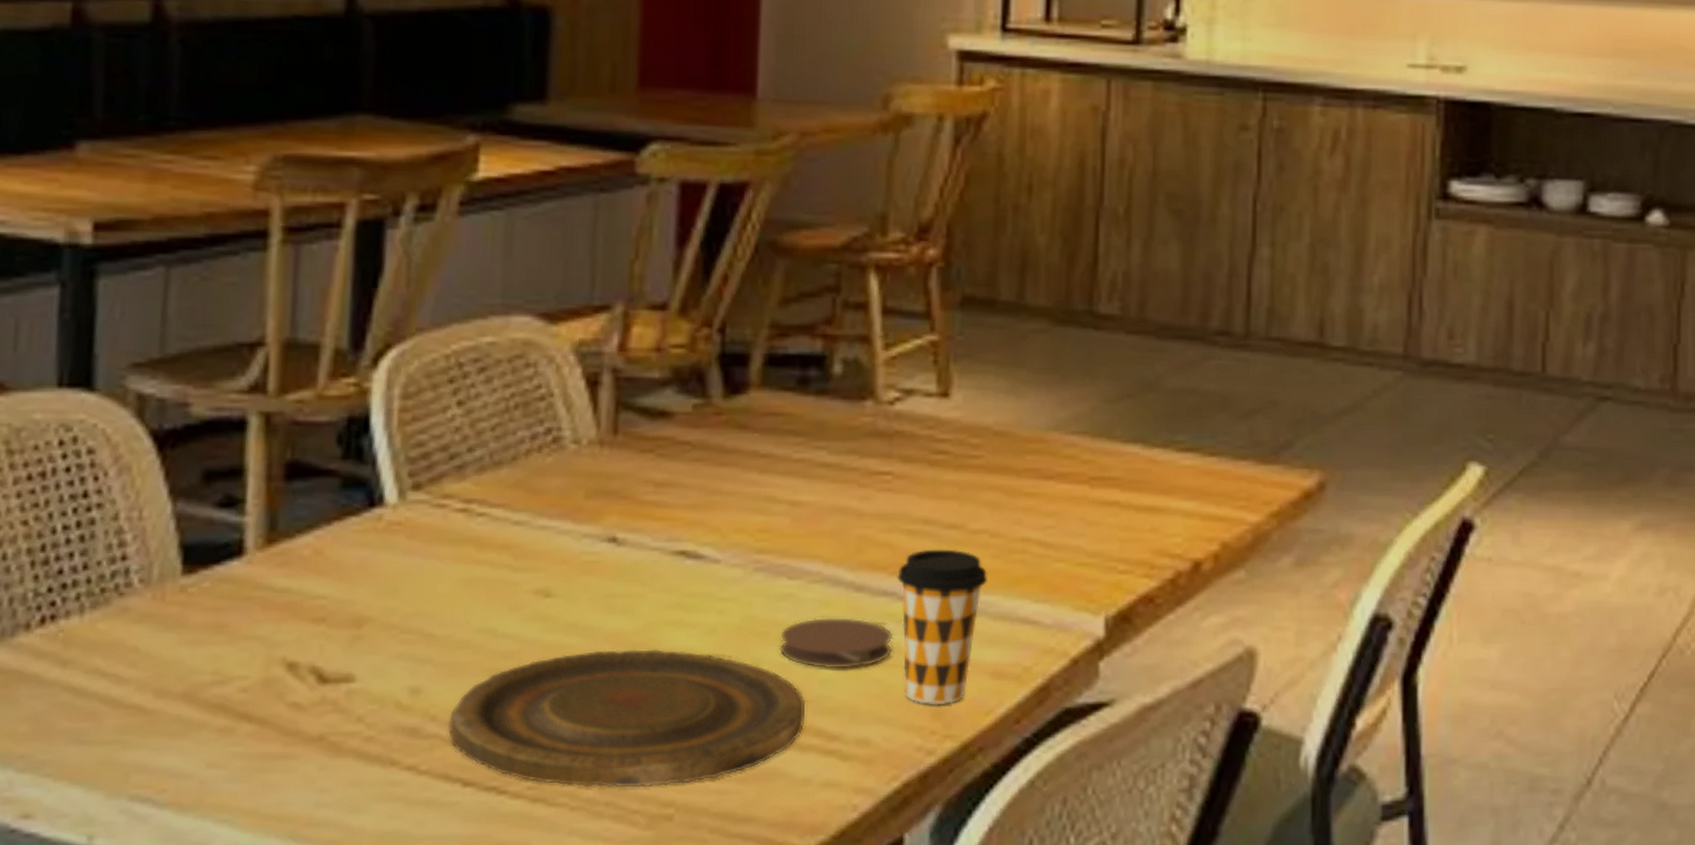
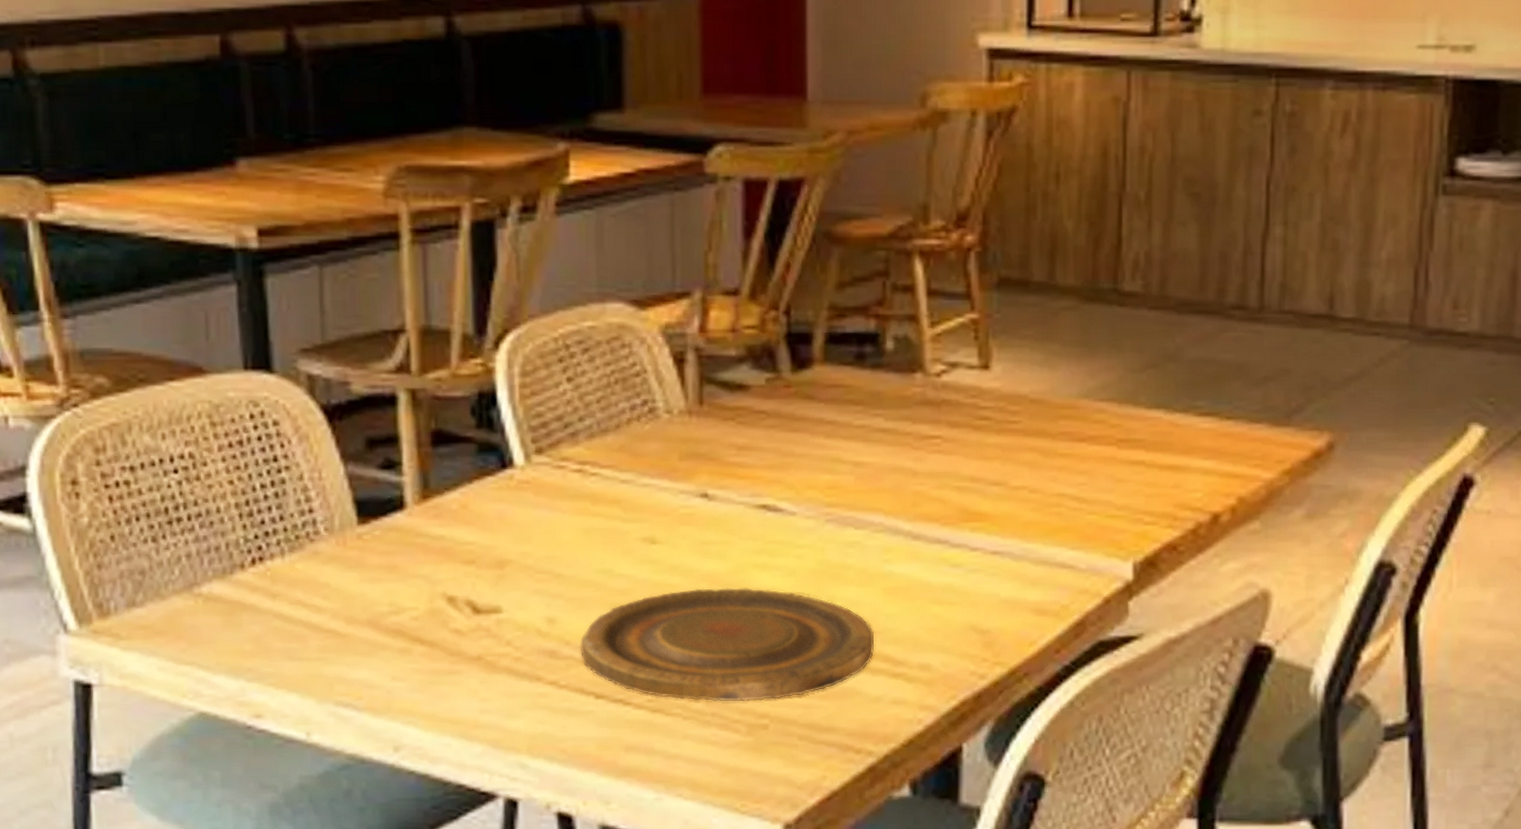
coaster: present [780,616,894,669] -> none [850,561,948,606]
coffee cup: present [897,549,987,706] -> none [949,503,1028,637]

